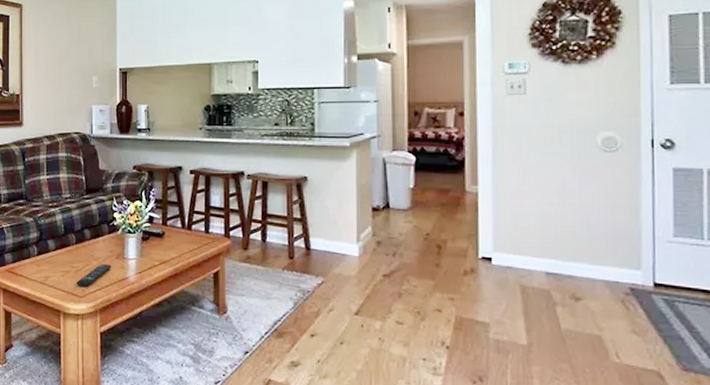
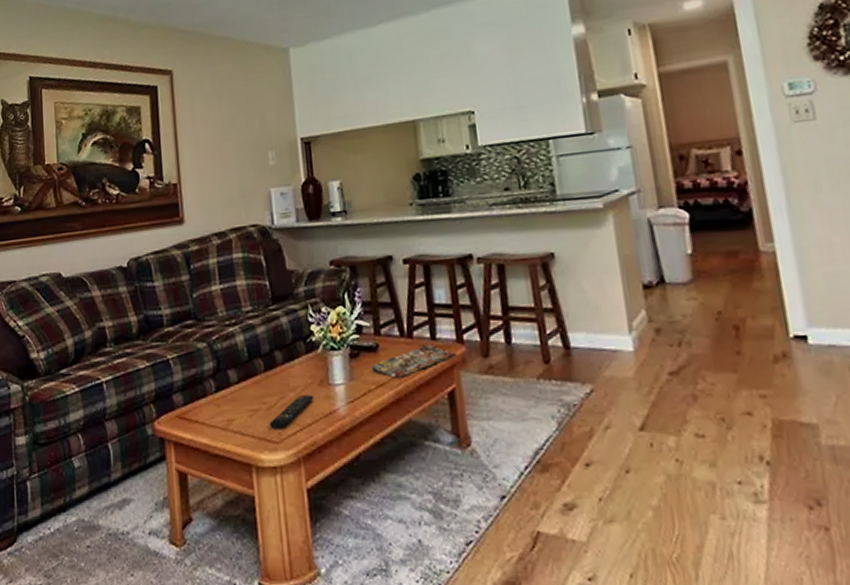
magazine: none [157,235,224,259] -> present [371,344,457,378]

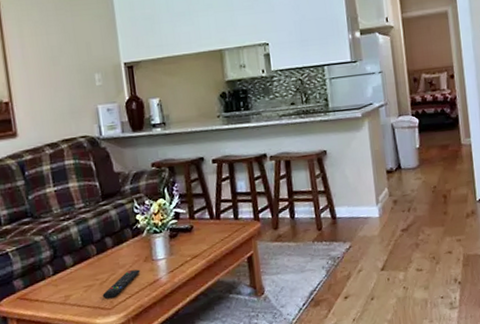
magazine: present [371,344,457,378] -> none [187,222,254,251]

